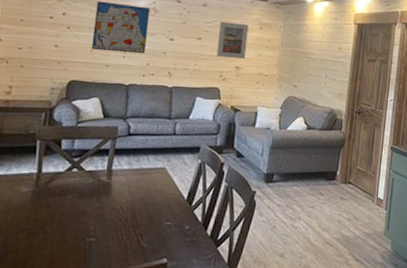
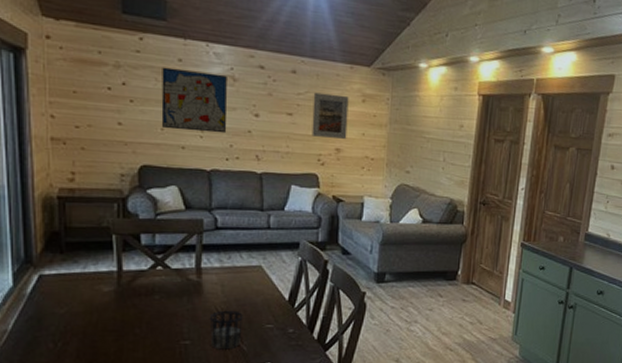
cup: none [114,209,145,246] -> present [209,310,243,350]

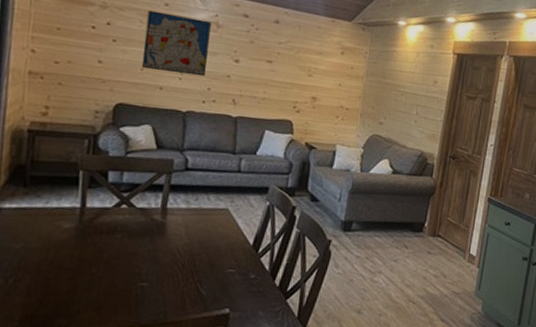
cup: present [209,310,243,350] -> none [169,252,205,294]
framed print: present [312,92,349,139] -> none [289,42,328,88]

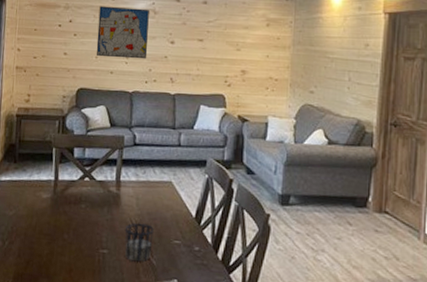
cup: none [169,252,205,294] -> present [124,223,154,262]

